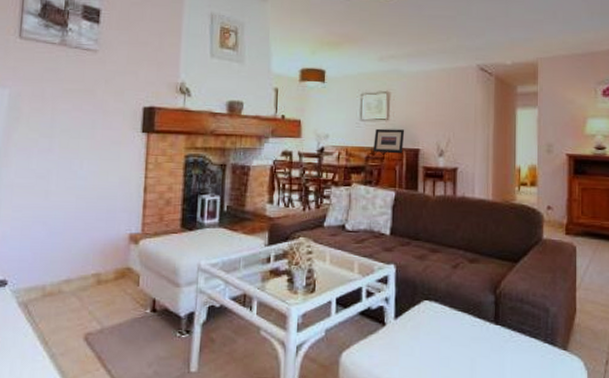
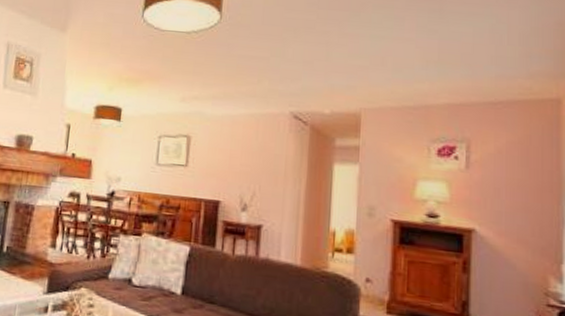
picture frame: present [373,128,405,153] -> none [168,175,205,204]

